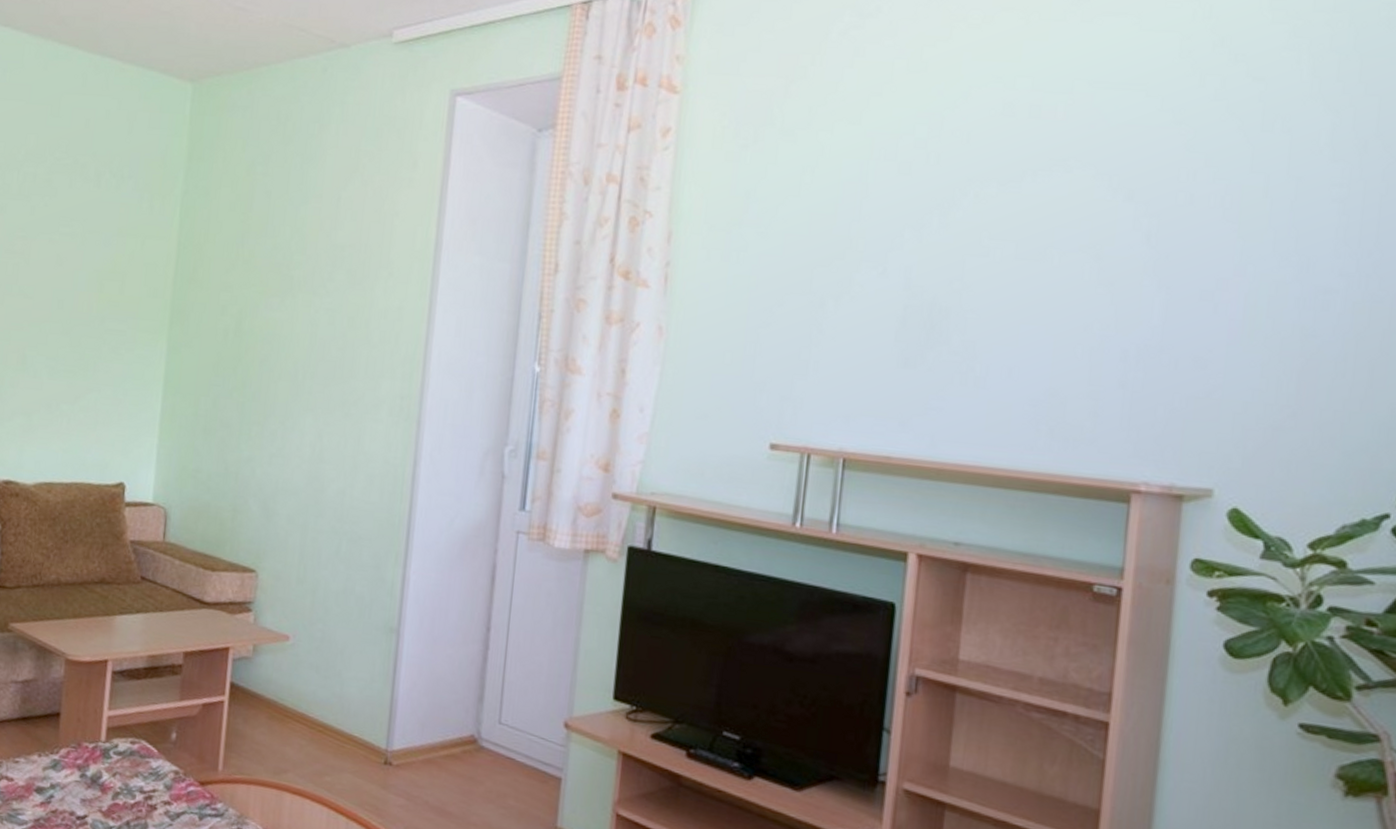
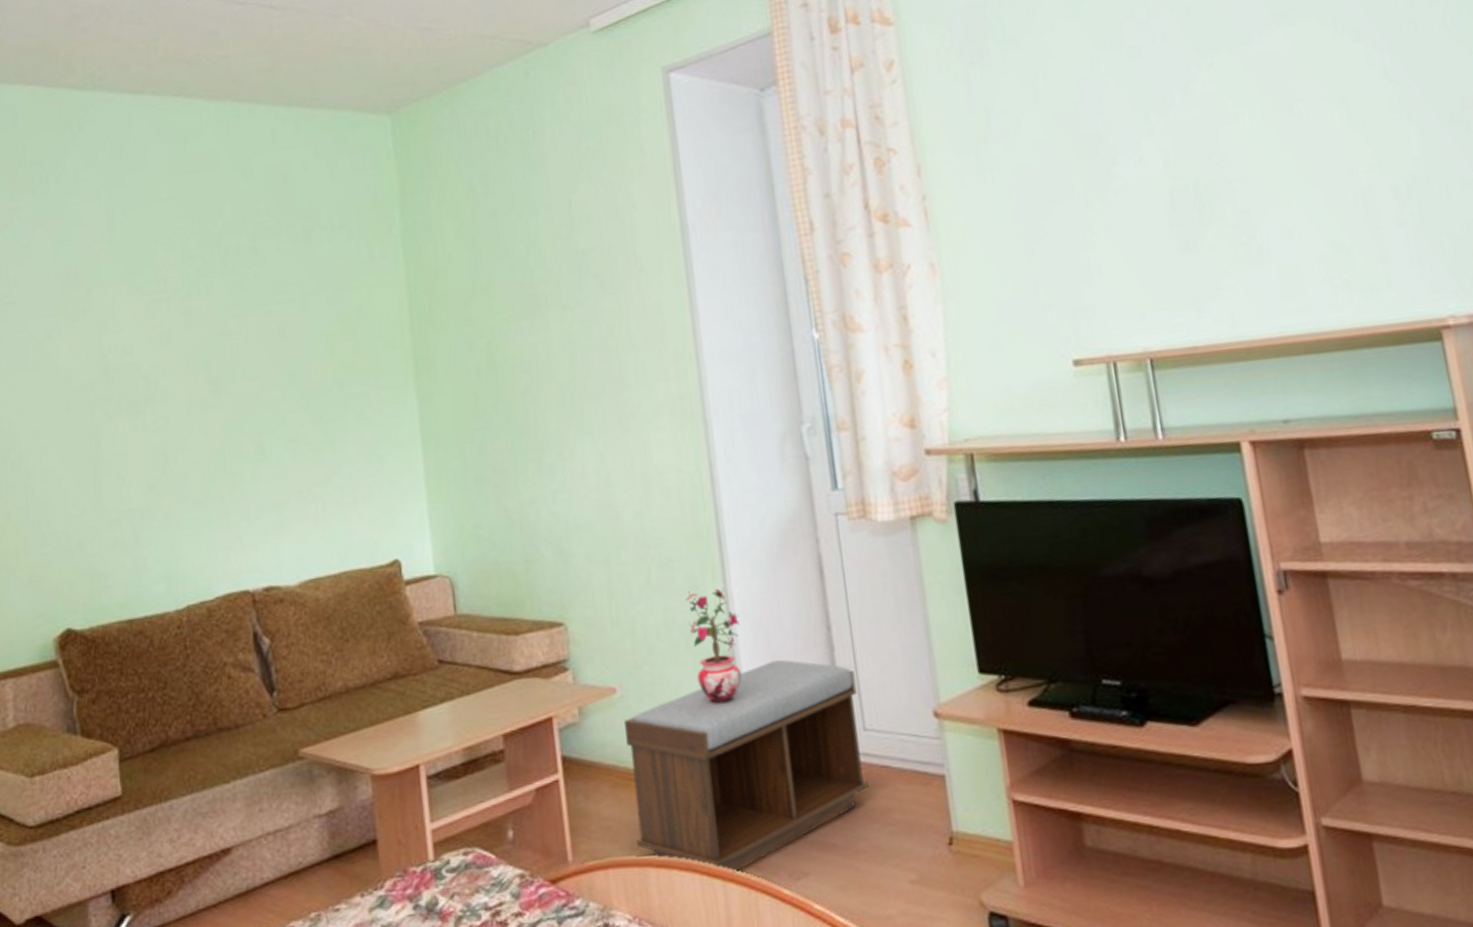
bench: none [280,645,502,815] -> present [624,659,869,873]
potted plant: none [362,568,411,672] -> present [685,588,742,704]

